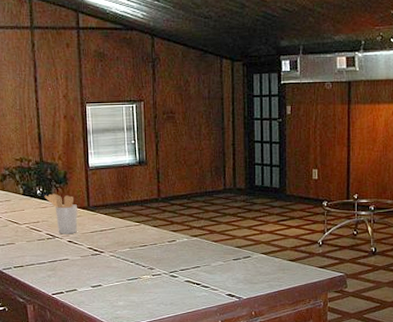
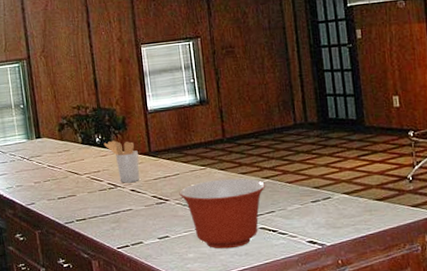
mixing bowl: none [113,235,194,299] -> present [179,178,266,249]

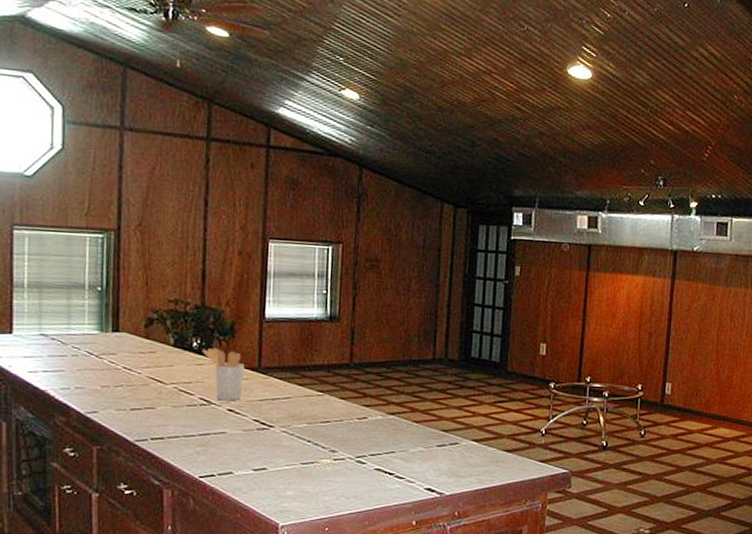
mixing bowl: present [179,178,266,249] -> none [287,409,390,489]

